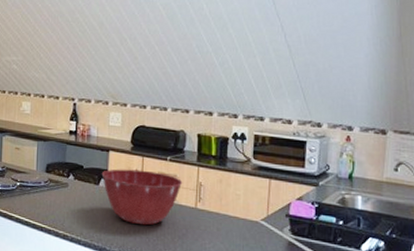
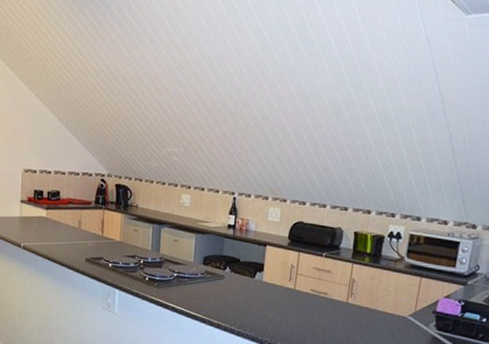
mixing bowl: present [101,169,183,226] -> none [257,263,337,318]

